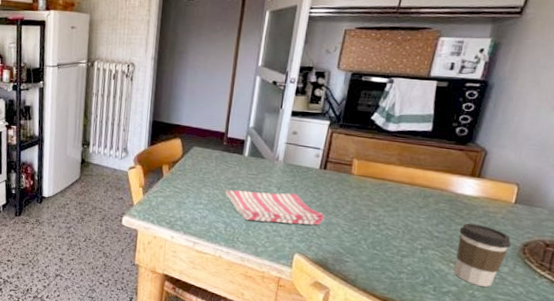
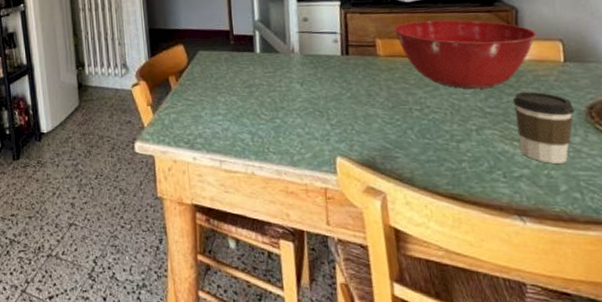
dish towel: present [224,189,326,226] -> none [242,87,361,126]
mixing bowl: none [371,148,498,216] -> present [393,19,537,89]

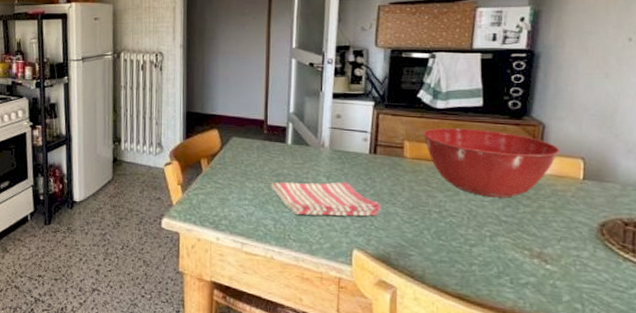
dish towel: none [242,87,361,126] -> present [270,181,382,217]
coffee cup: present [512,91,574,164] -> none [528,204,586,275]

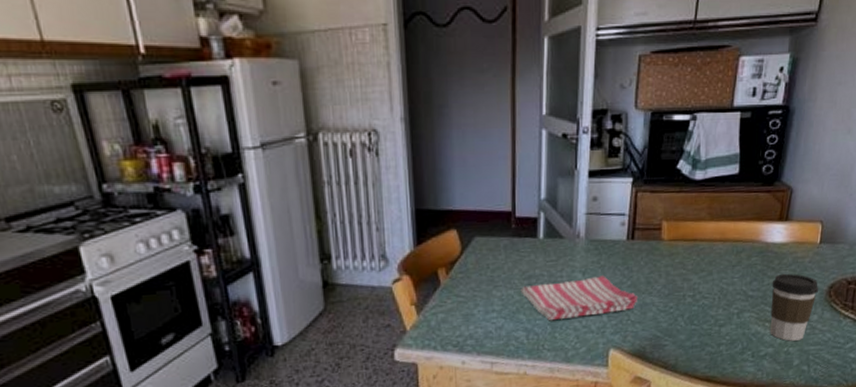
mixing bowl: present [422,127,560,198] -> none [680,200,804,273]
coffee cup: none [528,204,586,275] -> present [770,273,818,341]

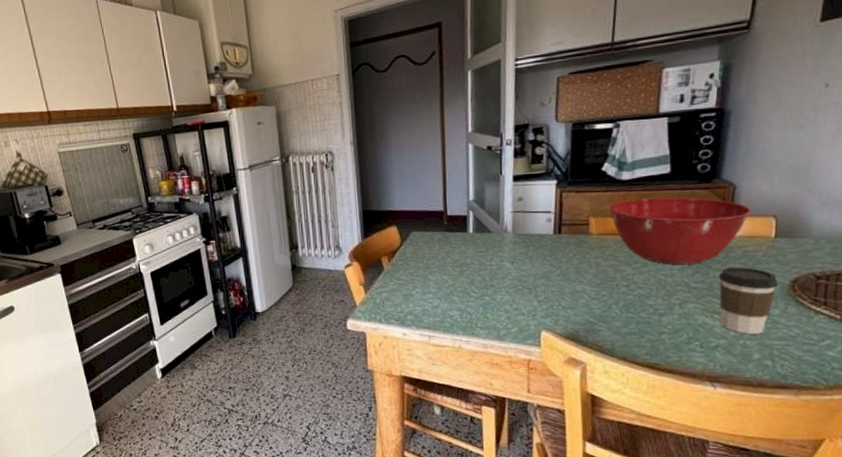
dish towel: present [520,276,639,321] -> none [453,265,569,303]
mixing bowl: none [680,200,804,273] -> present [608,197,752,265]

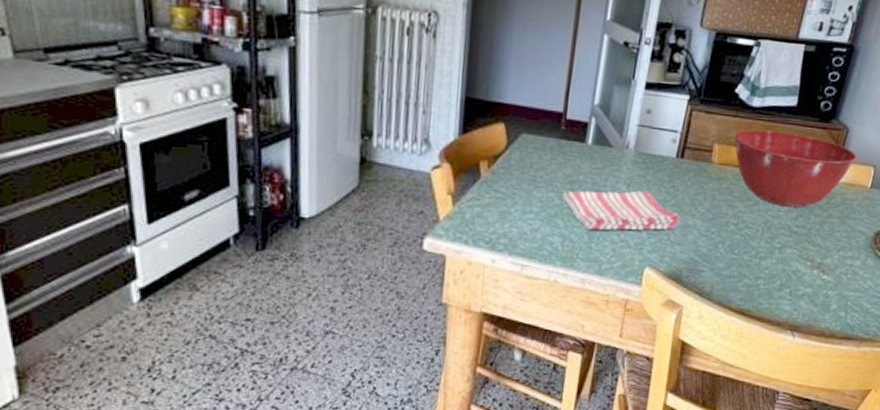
dish towel: none [453,265,569,303] -> present [561,190,681,231]
coffee cup: present [718,266,778,334] -> none [810,213,865,284]

